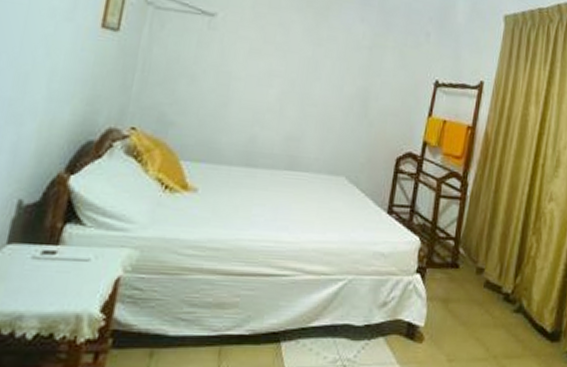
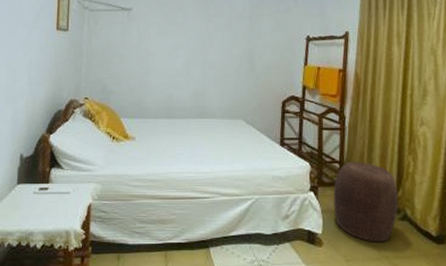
stool: none [441,238,517,339] -> present [333,161,399,243]

